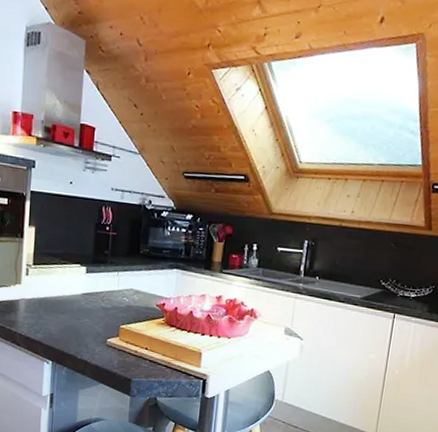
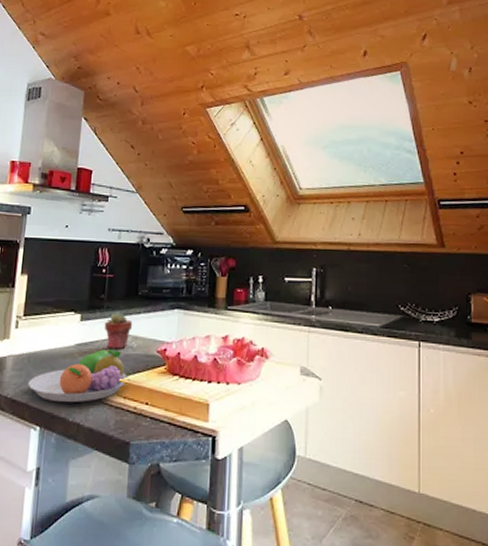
fruit bowl: none [40,299,131,344] -> present [28,349,129,403]
potted succulent: none [108,267,135,301] -> present [104,311,133,350]

